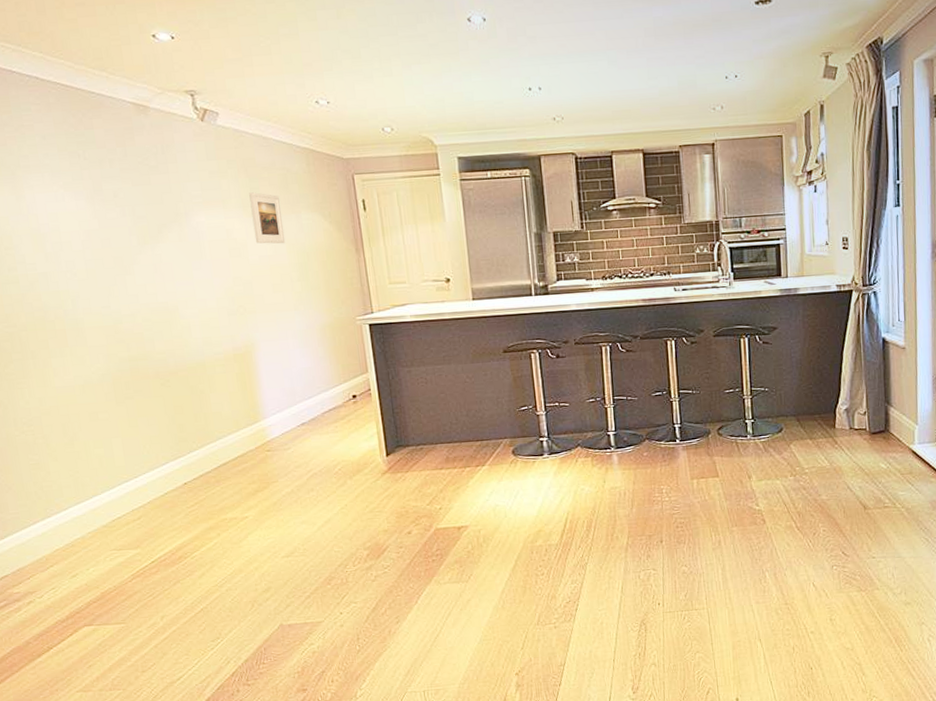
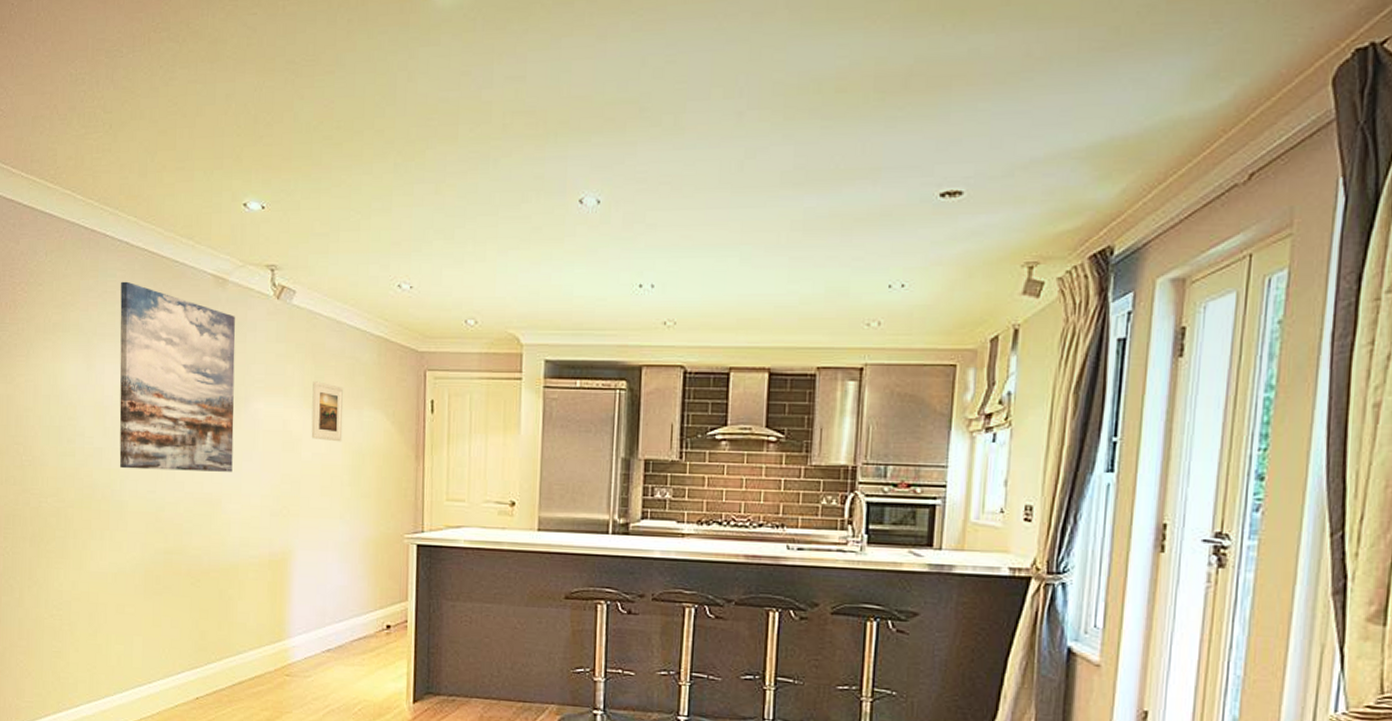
wall art: none [37,114,184,290] -> present [119,281,236,472]

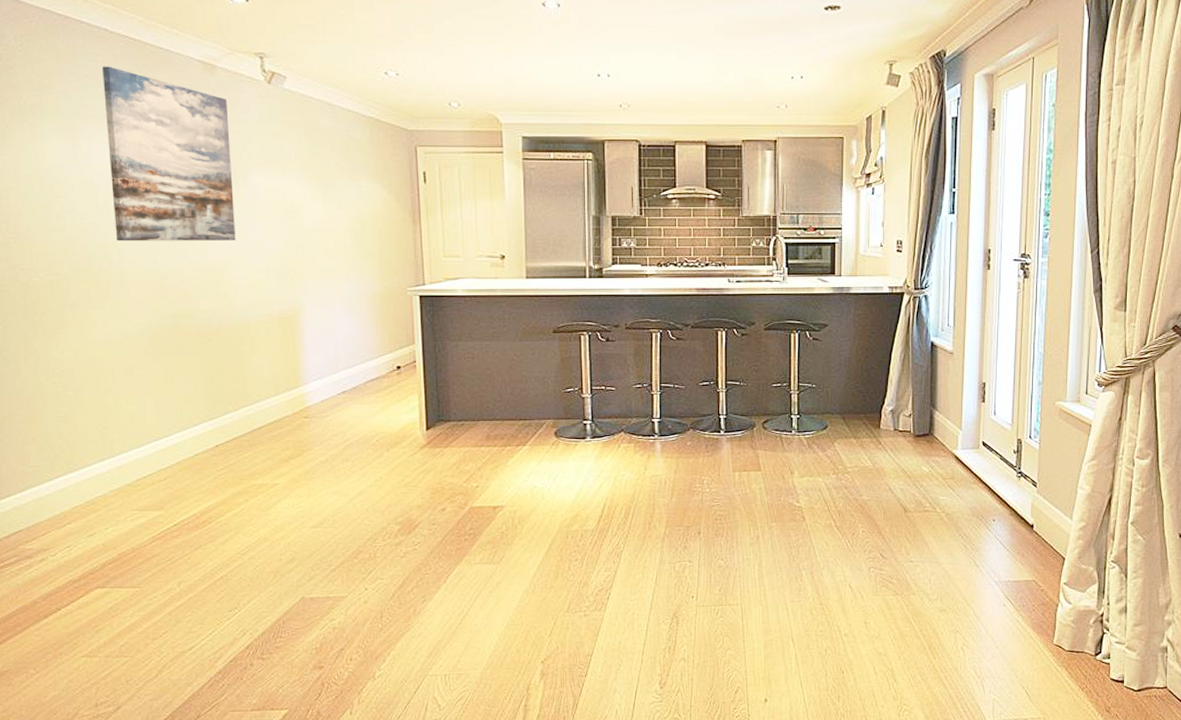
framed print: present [311,381,344,442] -> none [310,157,342,210]

